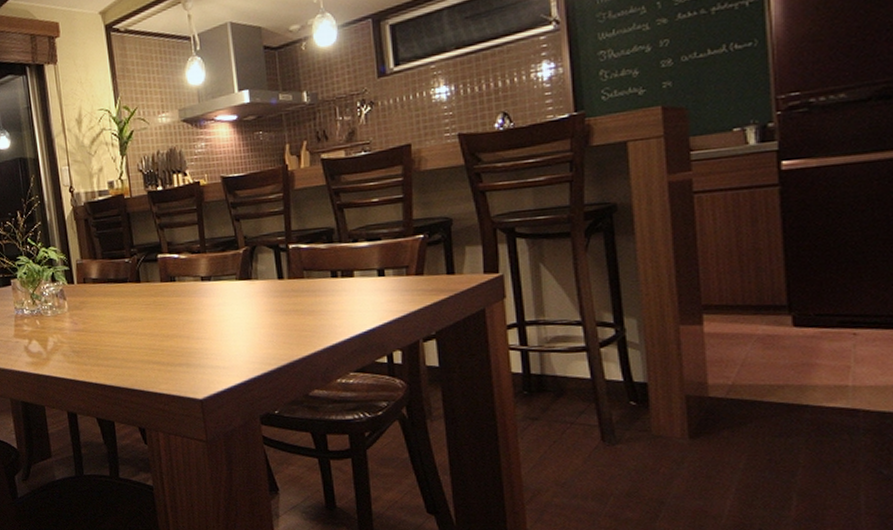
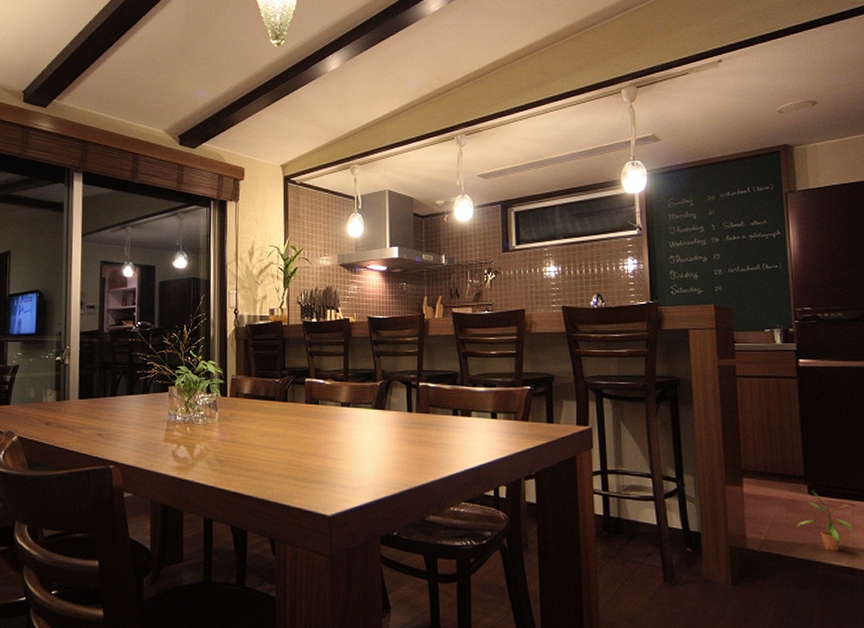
potted plant: none [777,320,857,391] -> present [797,489,855,551]

